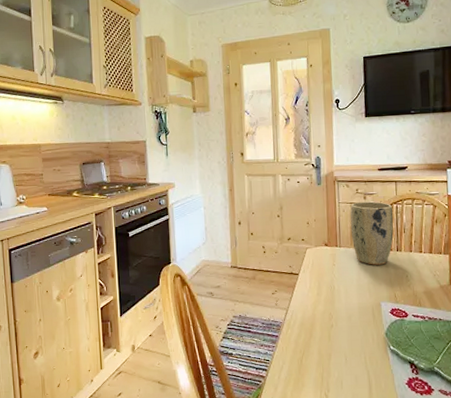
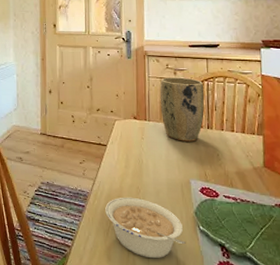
legume: none [298,323,378,382] -> present [105,197,187,259]

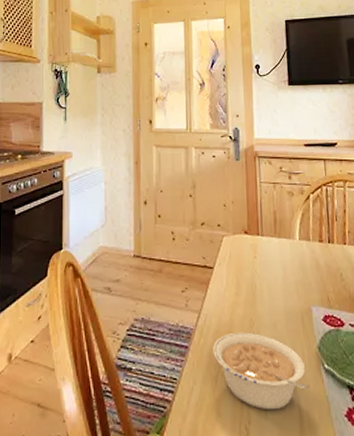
plant pot: present [159,77,205,142] -> none [273,182,324,260]

